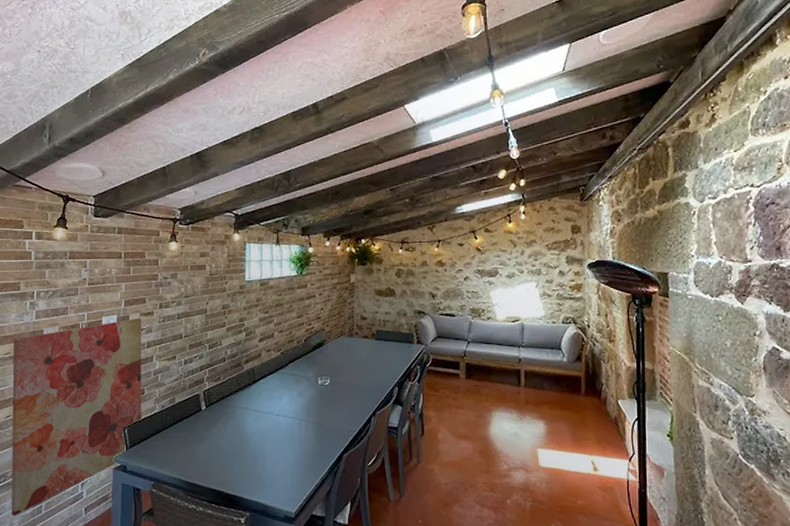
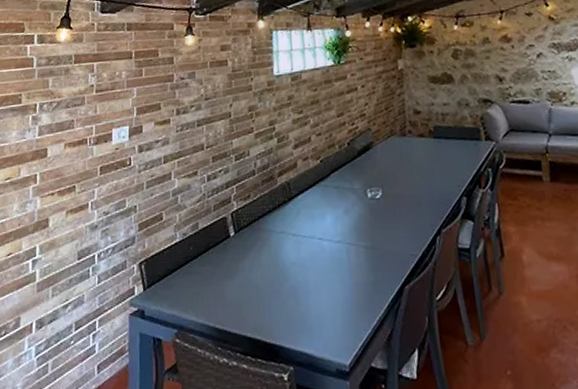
wall art: present [11,317,142,516] -> none [13,127,161,378]

